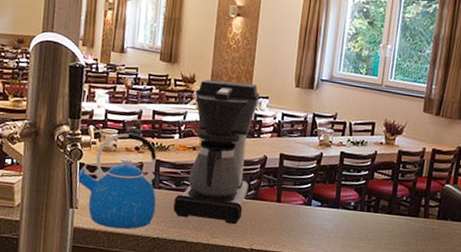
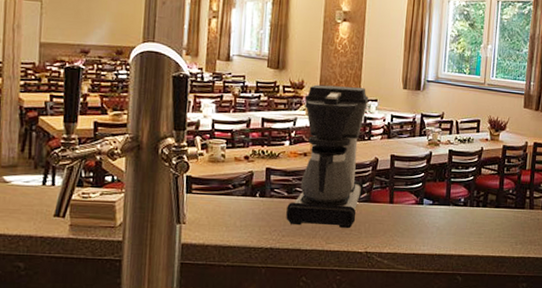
kettle: present [78,132,157,229] -> none [185,142,268,242]

